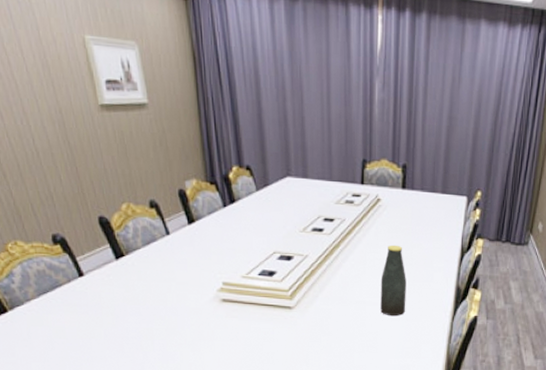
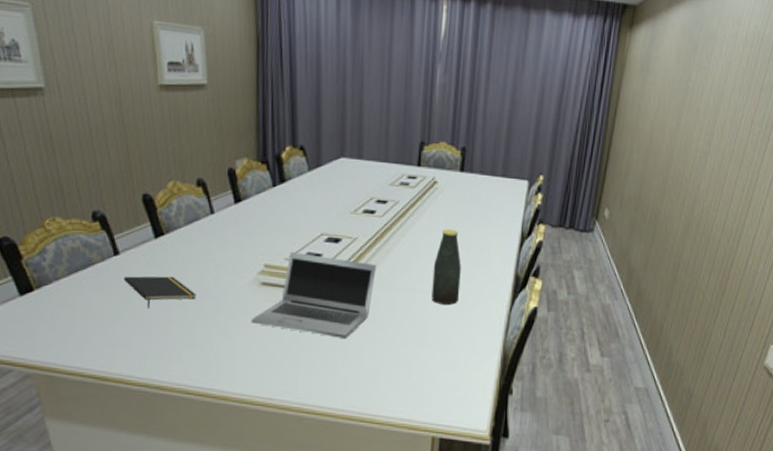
notepad: none [91,295,162,326] -> present [123,276,196,308]
laptop: none [215,270,328,349] -> present [250,252,377,338]

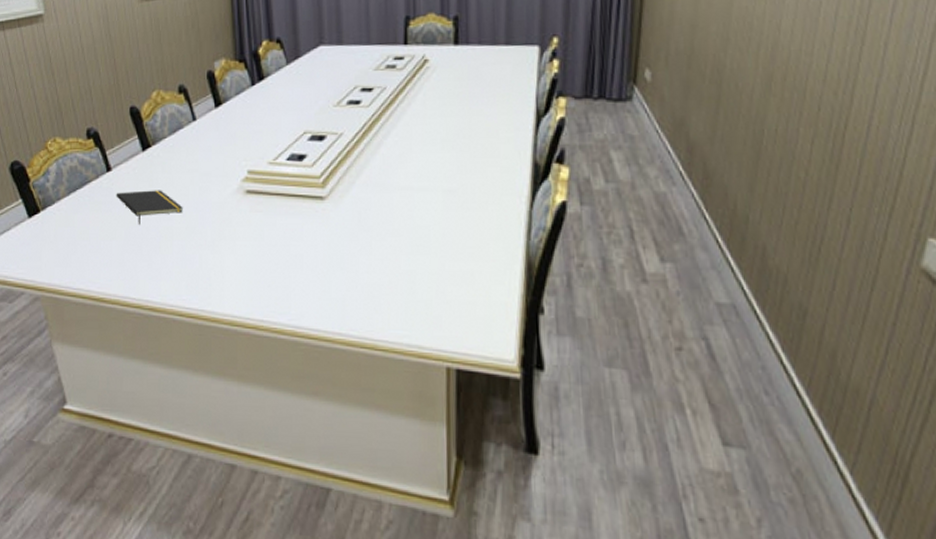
laptop: present [250,252,377,338] -> none [237,155,367,249]
bottle: present [432,228,461,305] -> none [431,113,466,204]

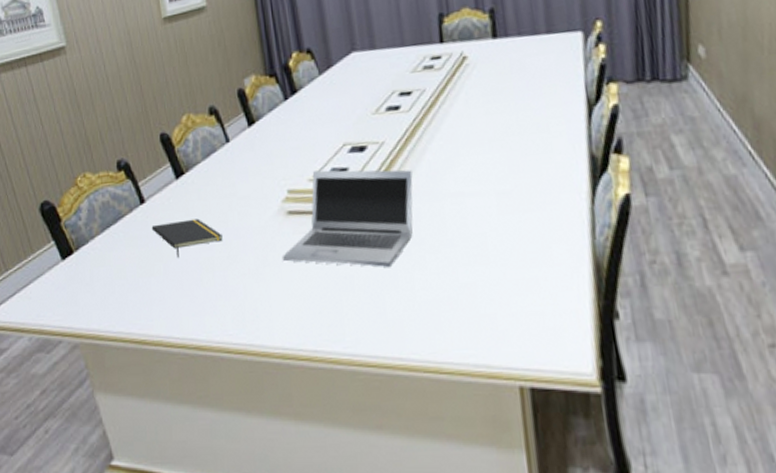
laptop: none [237,155,367,249] -> present [281,169,413,267]

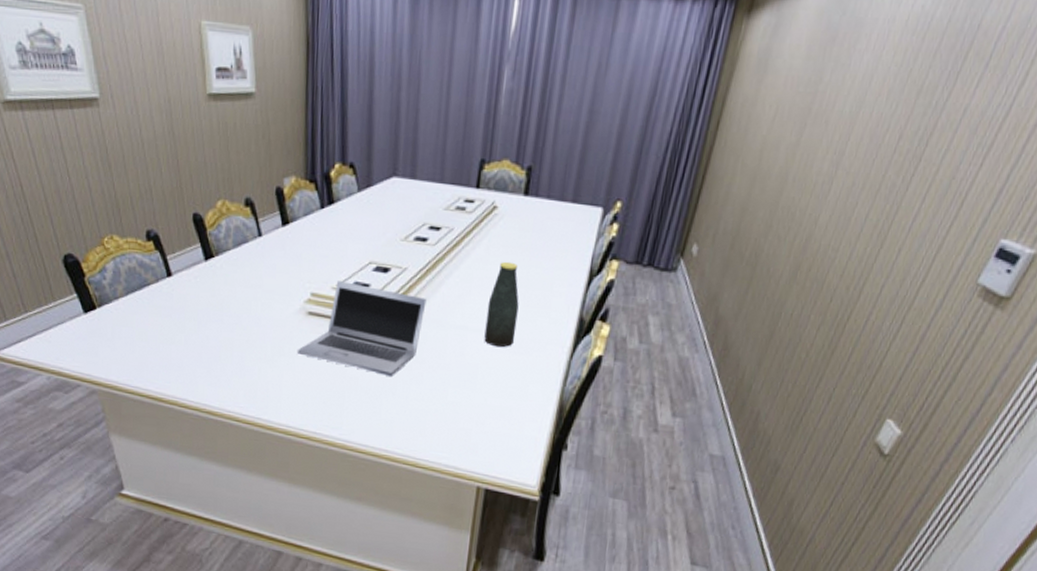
notepad: present [151,218,223,258] -> none [176,298,244,333]
bottle: none [480,110,521,208] -> present [484,261,519,347]

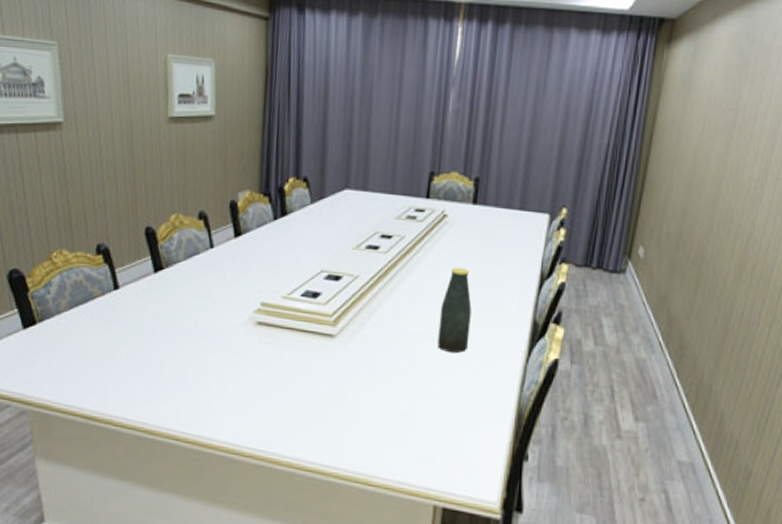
laptop: present [297,281,427,376] -> none [243,290,379,387]

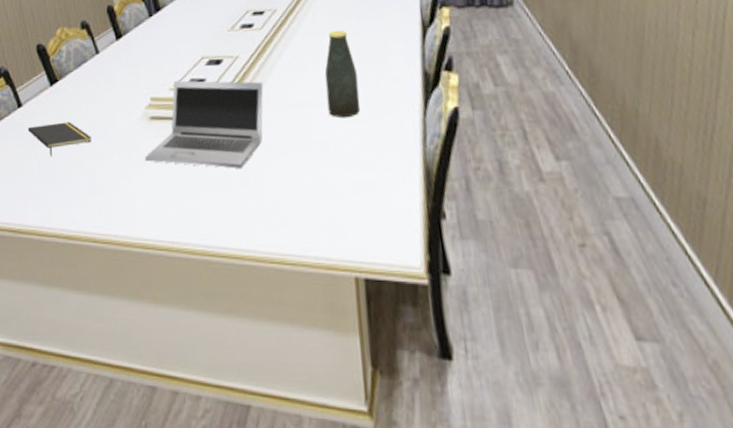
notepad: none [121,311,191,346] -> present [27,122,92,157]
laptop: none [243,290,379,387] -> present [144,80,264,169]

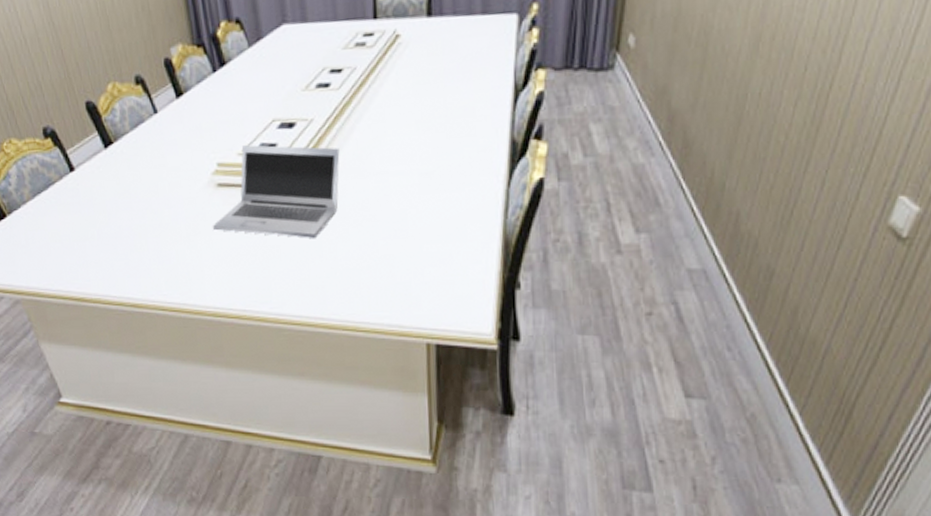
notepad: present [27,122,92,157] -> none [83,188,154,224]
bottle: present [324,30,360,118] -> none [406,92,442,187]

